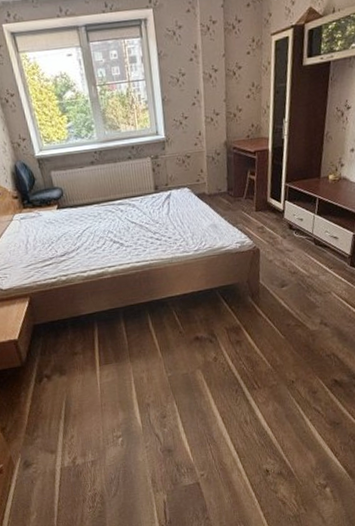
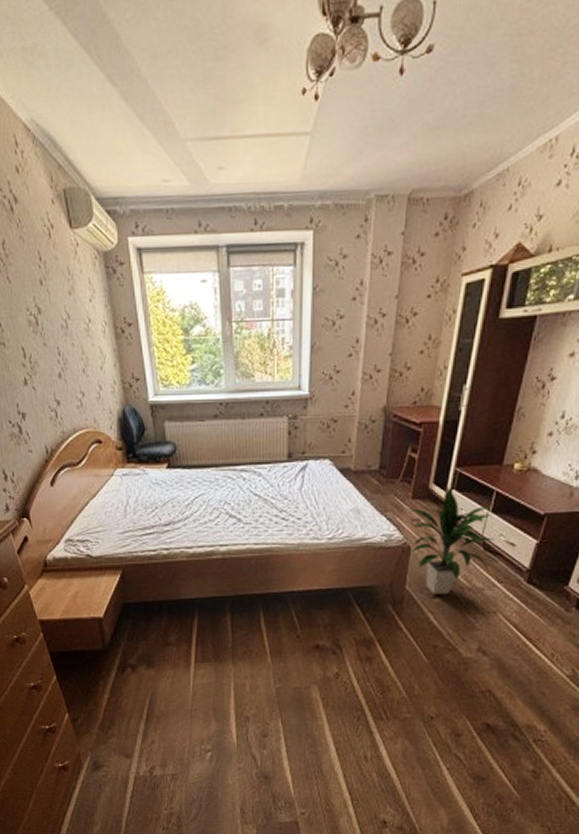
indoor plant: none [253,198,322,284] -> present [407,486,495,595]

